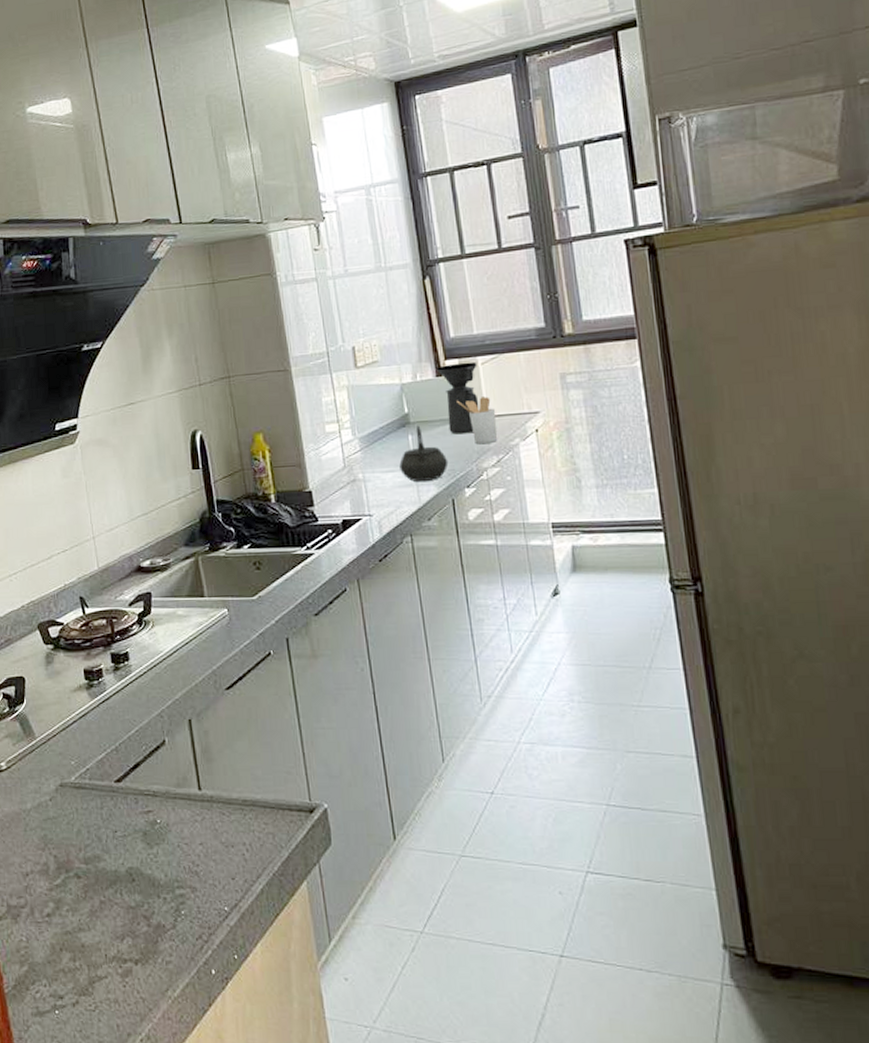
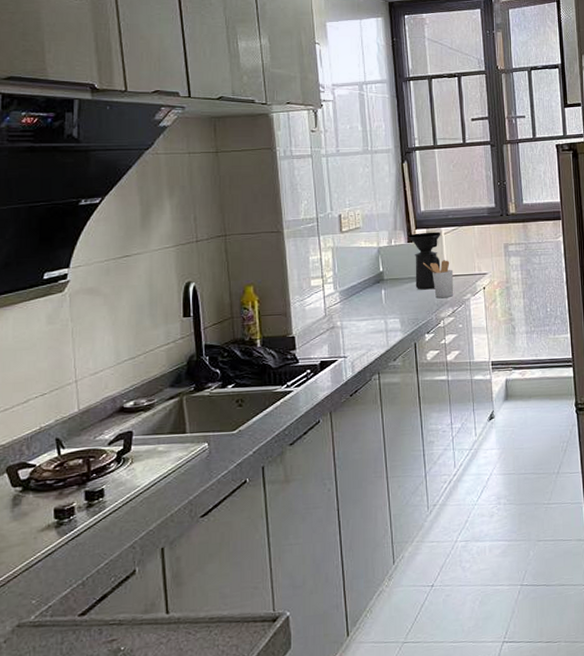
kettle: present [399,425,449,483] -> none [373,282,413,329]

